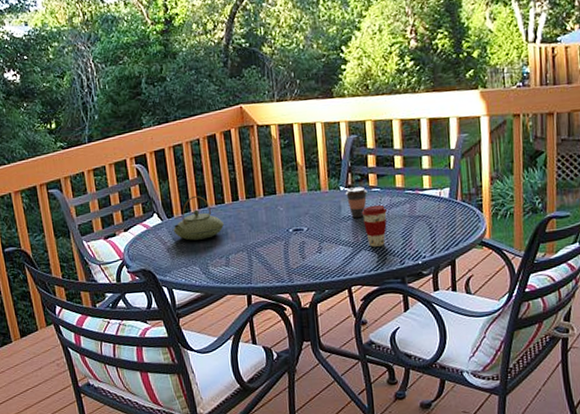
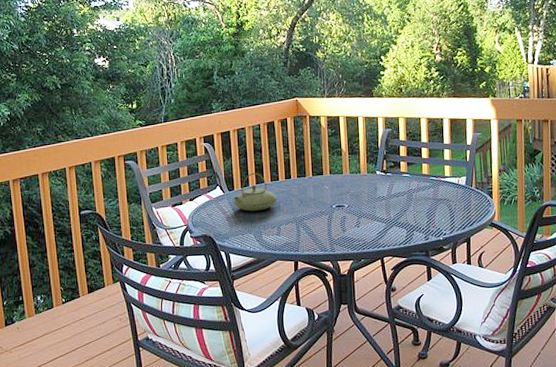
coffee cup: present [345,187,368,219] -> none [380,172,399,199]
coffee cup: present [361,204,387,247] -> none [394,188,415,224]

